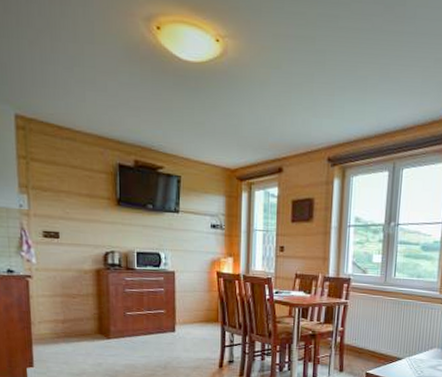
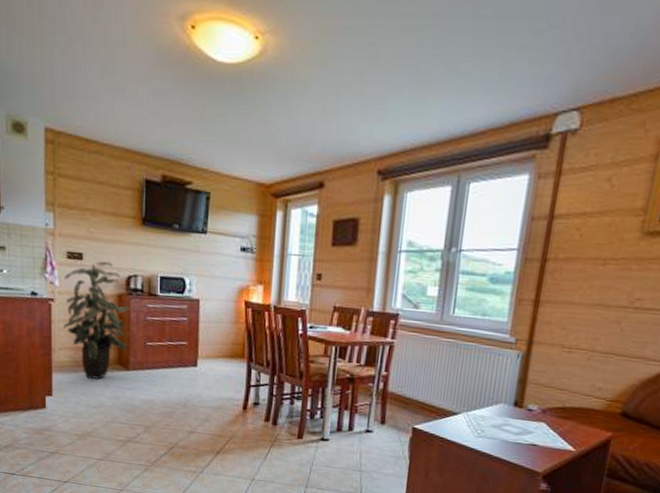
indoor plant: none [41,240,109,350] -> present [64,261,130,381]

